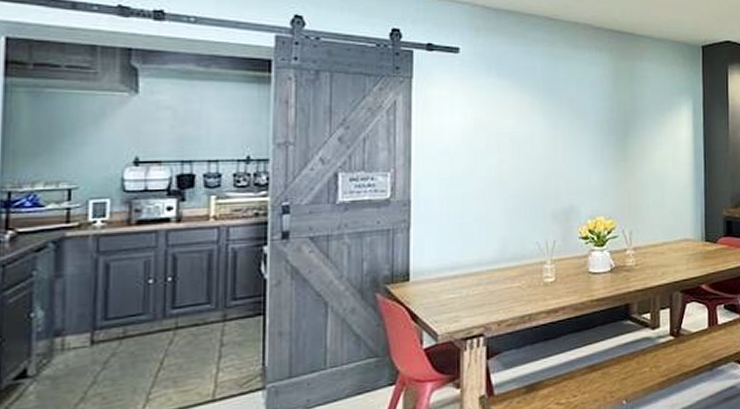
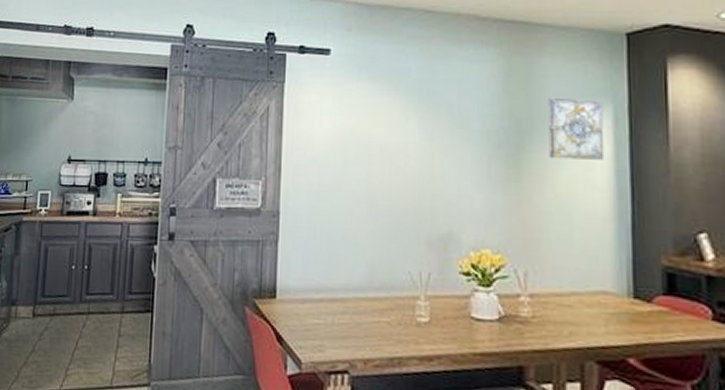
wall art: none [647,94,687,142] -> present [547,97,605,160]

